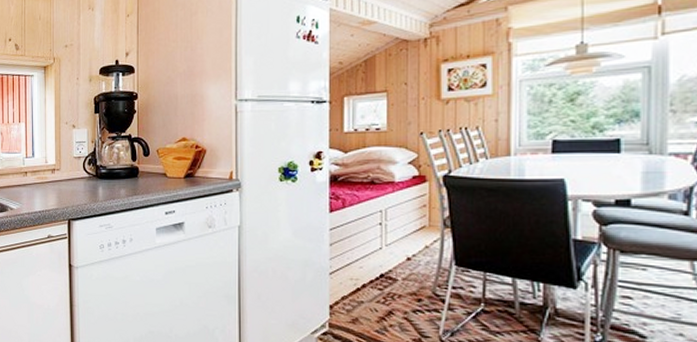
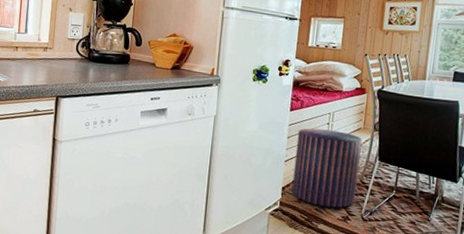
stool: none [342,231,429,329] -> present [291,128,362,208]

